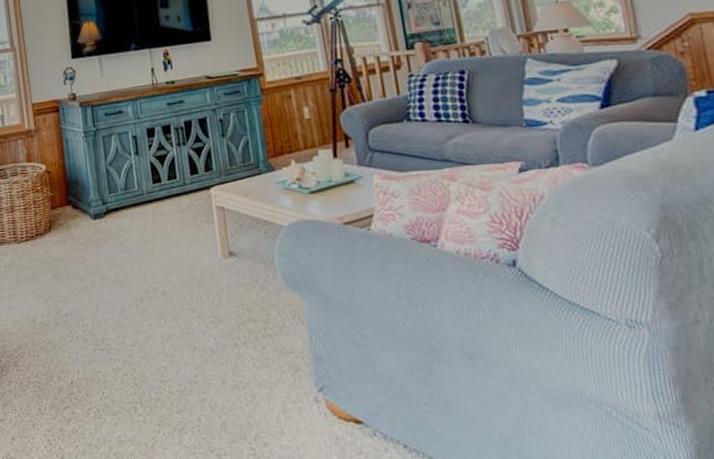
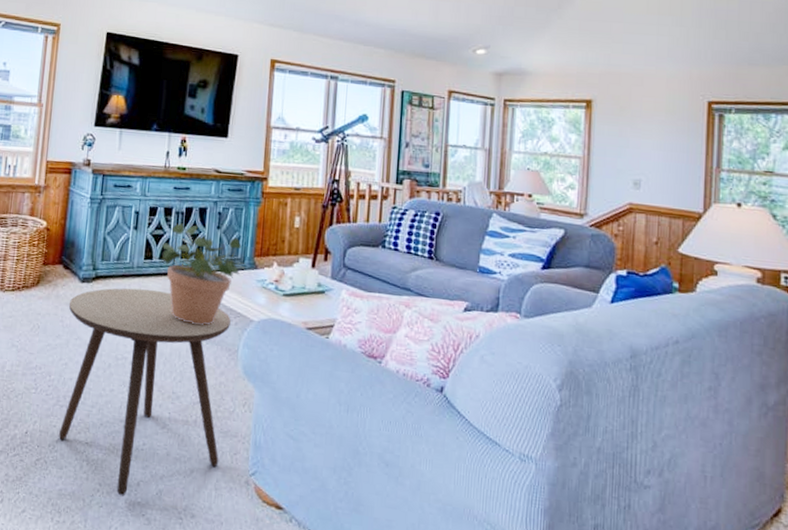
side table: none [85,213,281,434] -> present [58,288,231,496]
potted plant: none [168,137,261,241] -> present [158,223,245,325]

